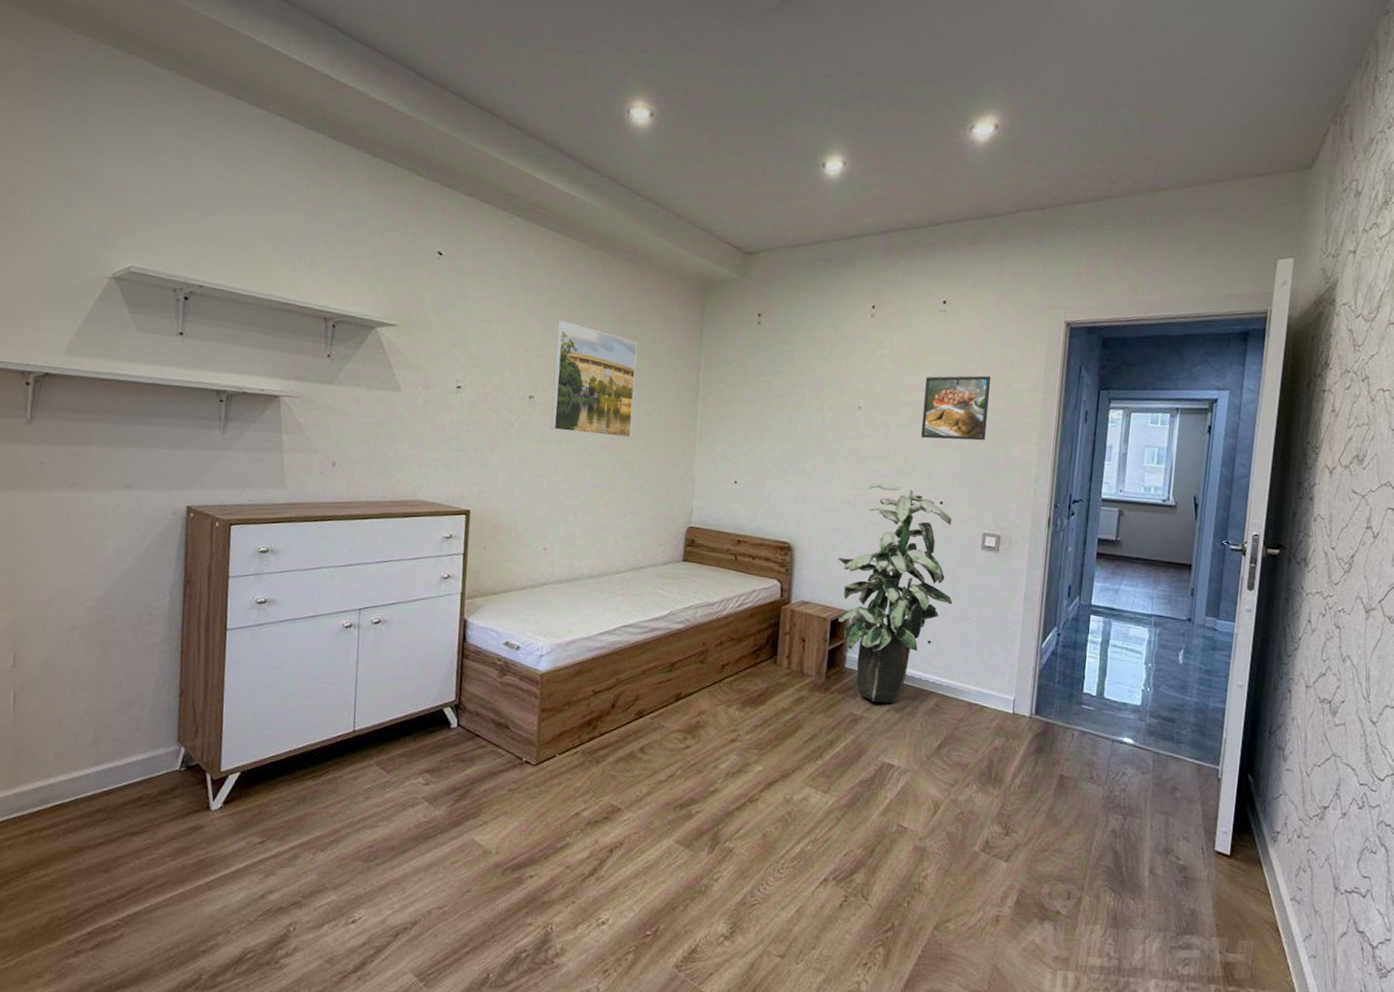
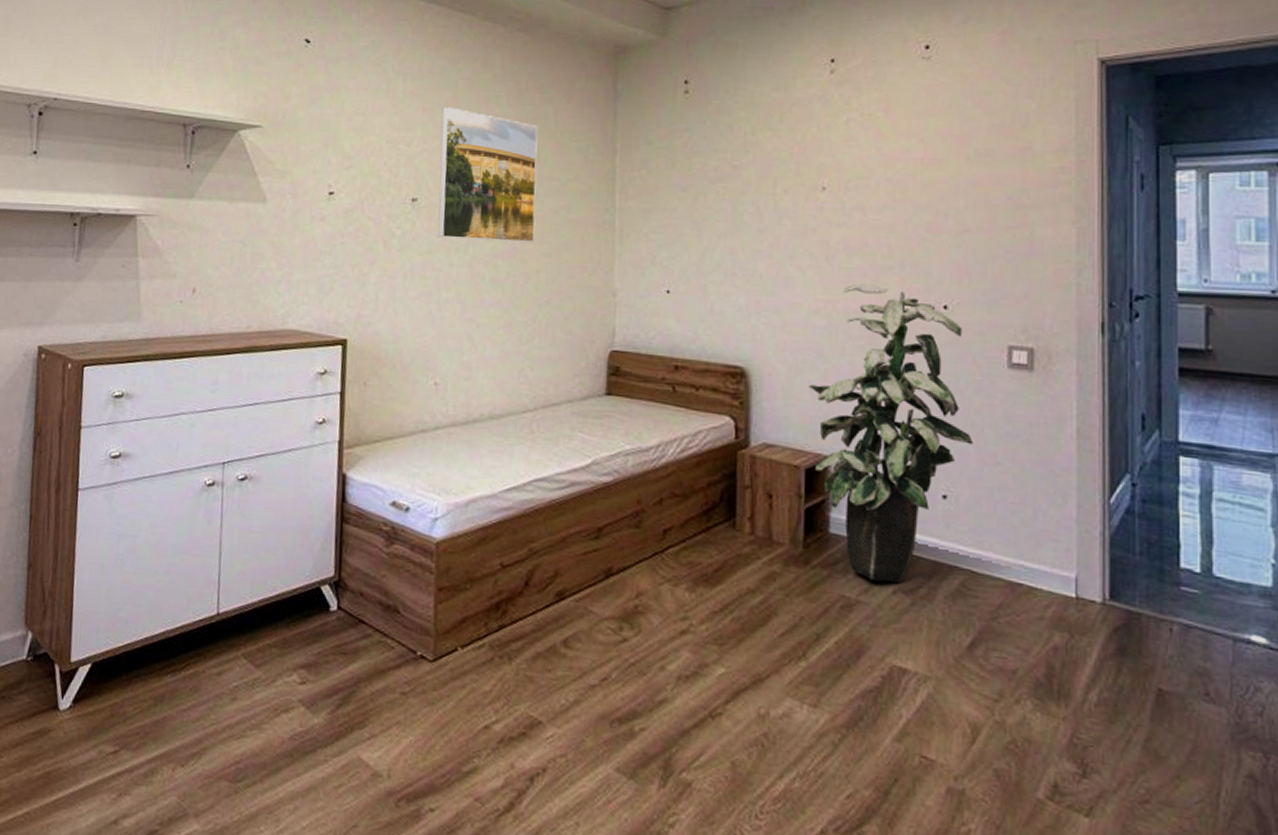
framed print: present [920,375,991,441] -> none [909,137,1001,224]

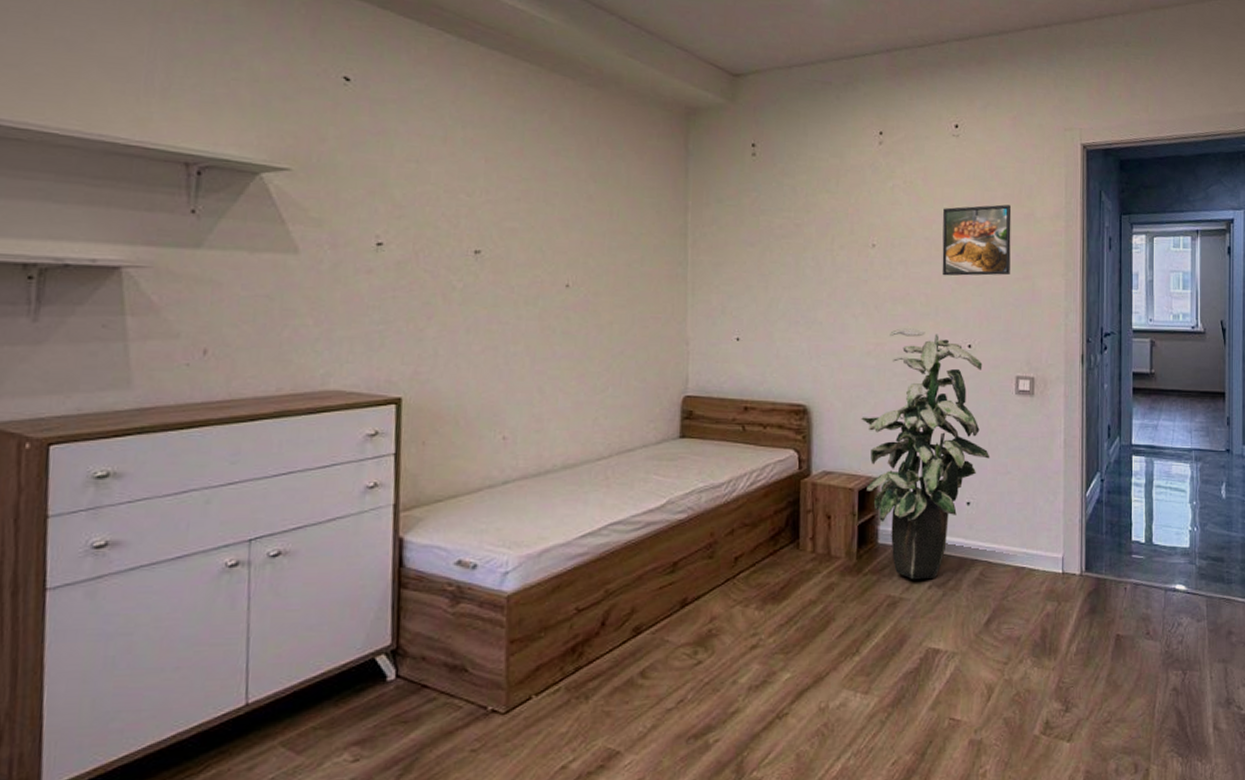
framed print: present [437,107,538,242] -> none [503,157,610,295]
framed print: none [909,137,1001,224] -> present [942,204,1012,276]

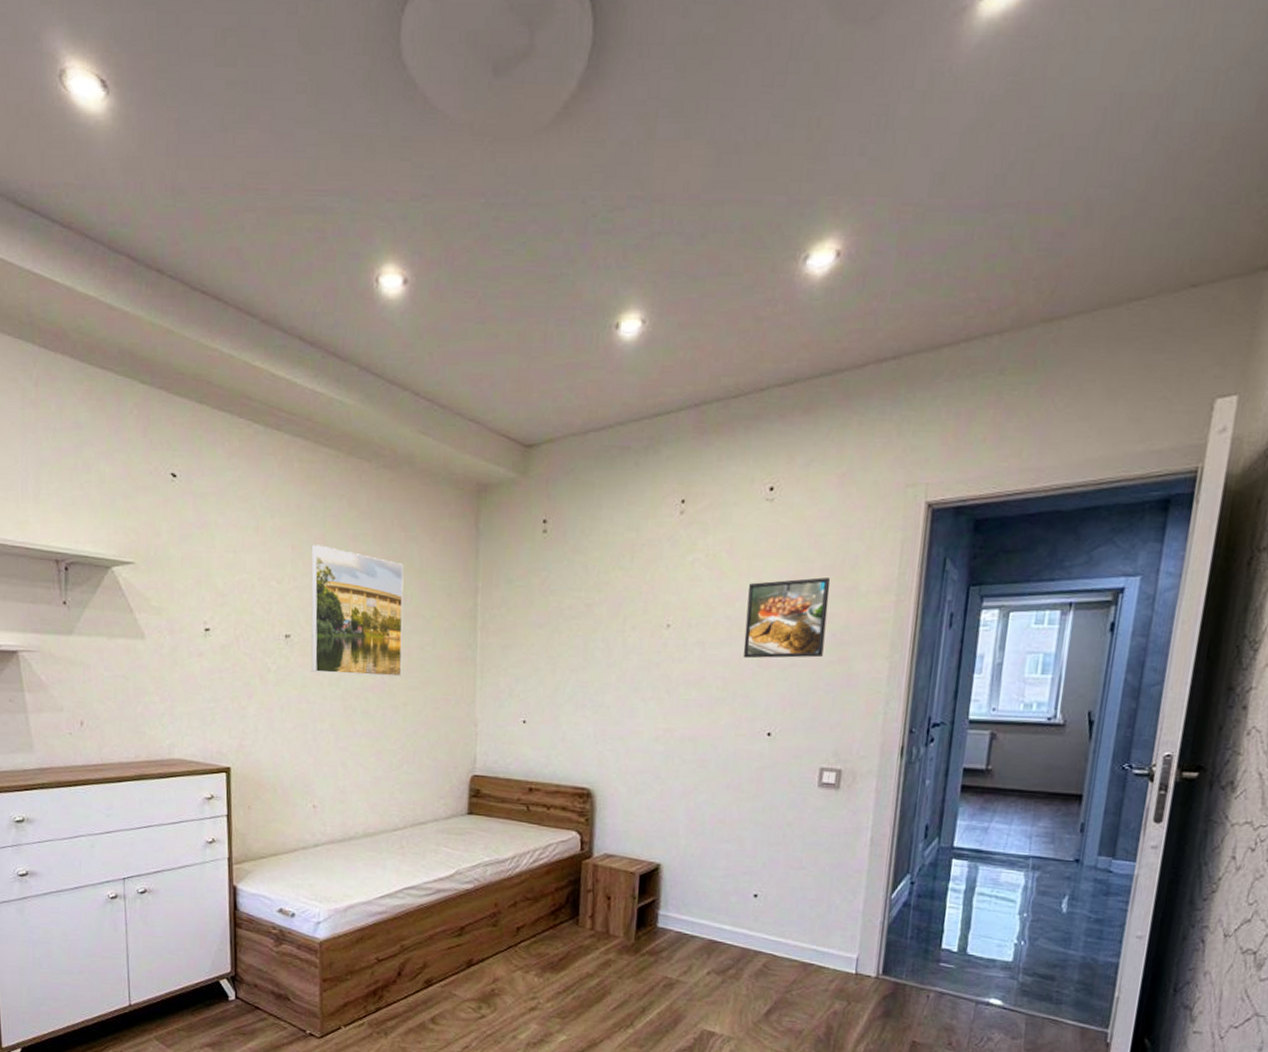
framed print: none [503,157,610,295] -> present [310,544,404,677]
indoor plant: present [861,328,990,580] -> none [646,714,784,965]

